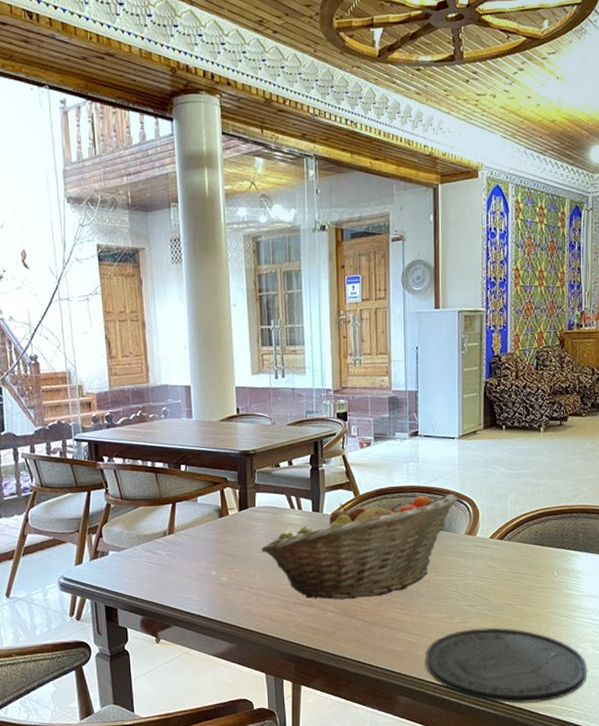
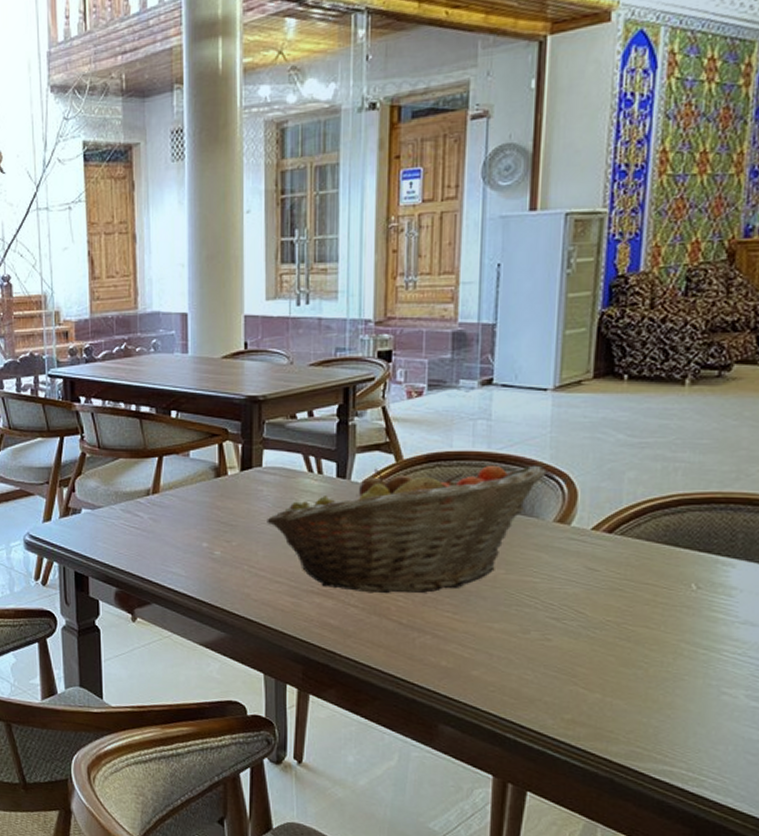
plate: present [425,627,587,704] -> none [482,649,735,762]

